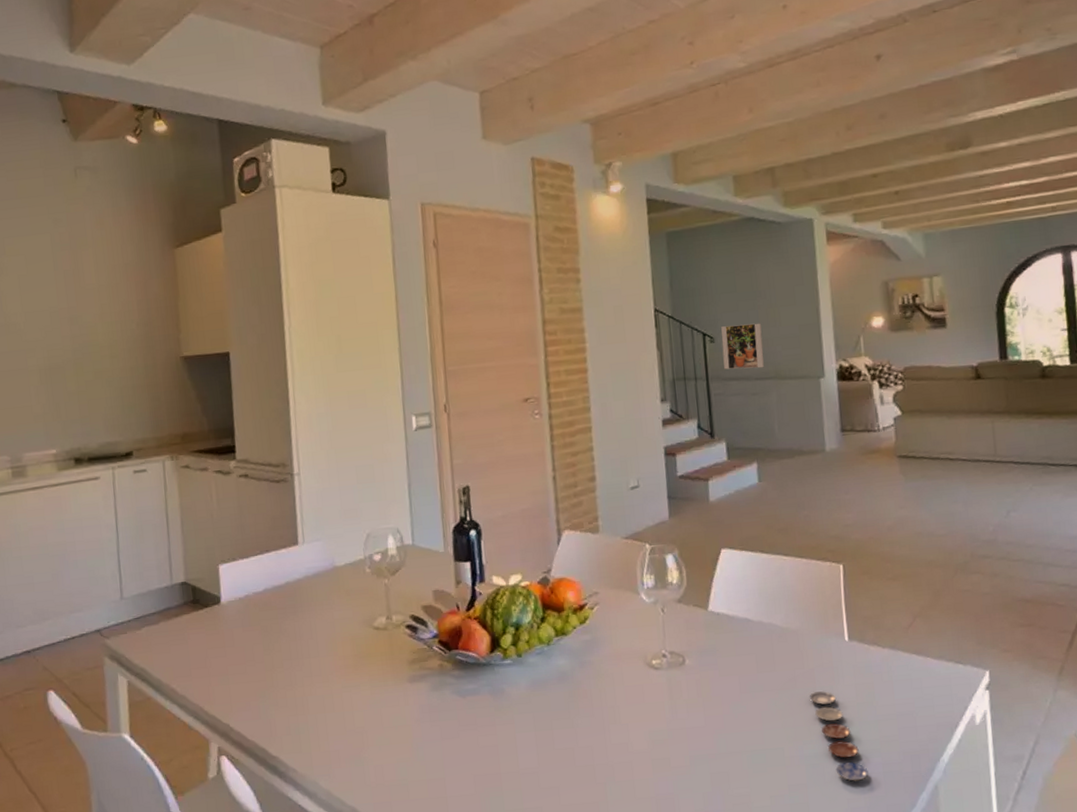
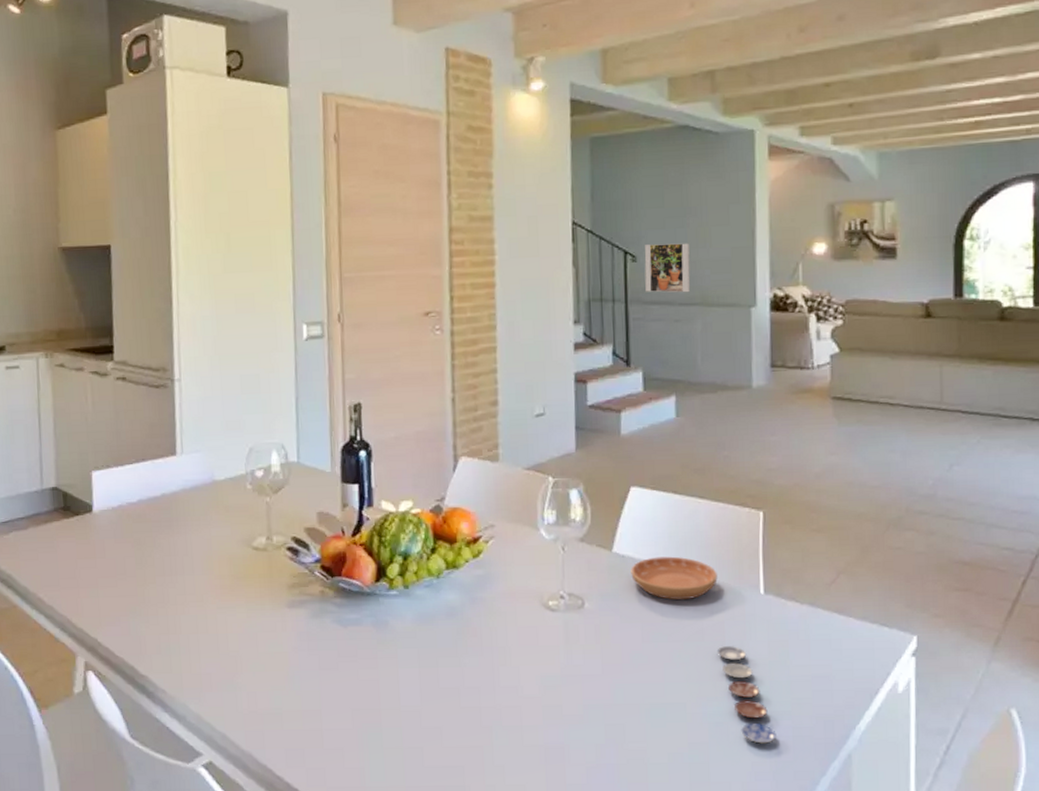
saucer: none [726,611,806,652] -> present [631,556,718,600]

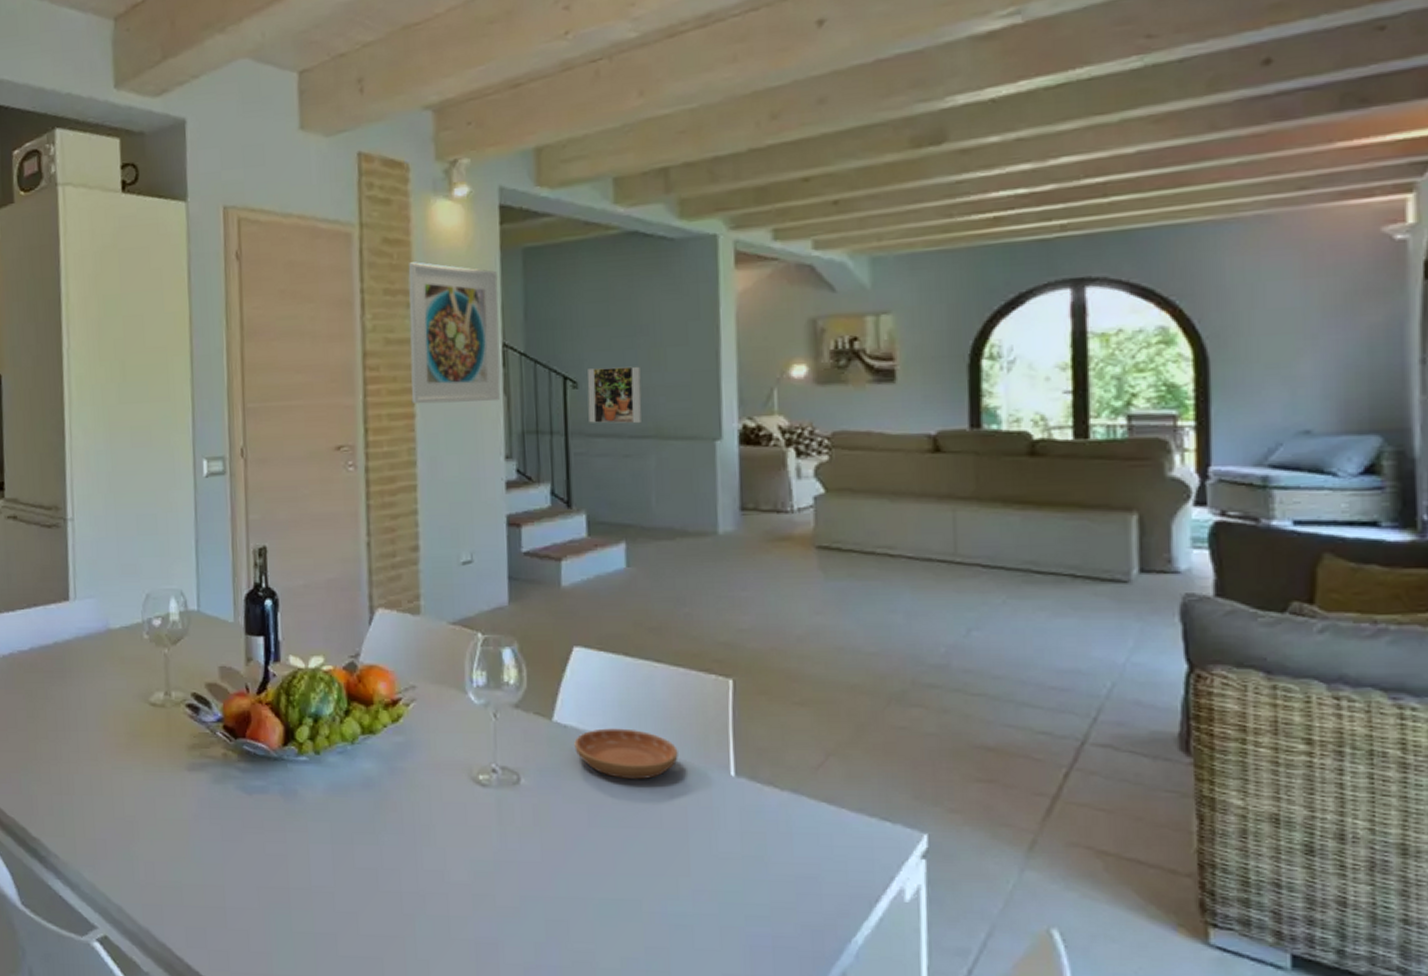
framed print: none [490,148,570,275] -> present [408,262,501,405]
plate: present [717,646,777,744] -> none [678,836,753,953]

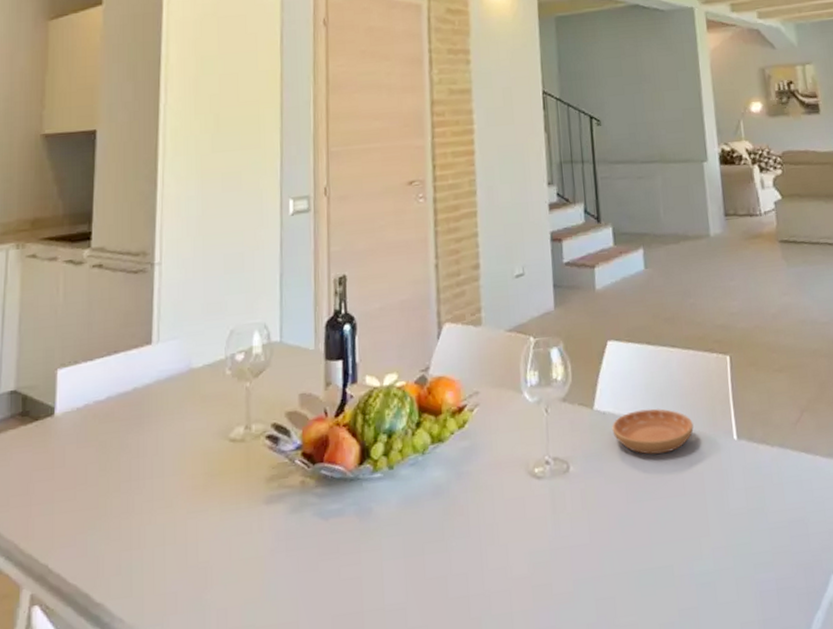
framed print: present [408,262,501,405] -> none [467,27,542,143]
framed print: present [587,366,642,424] -> none [607,106,650,153]

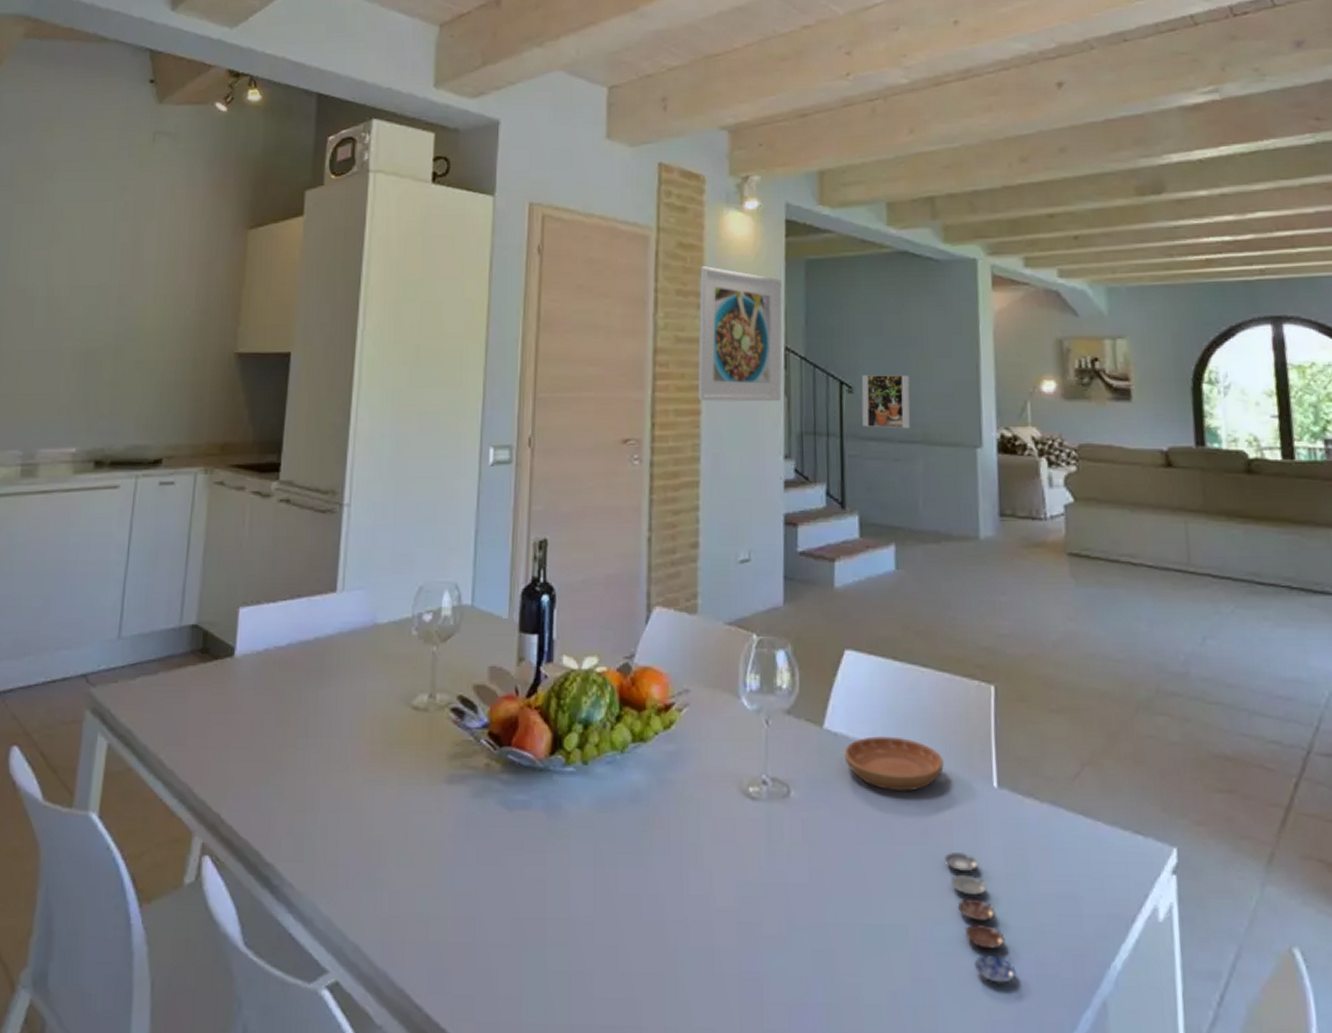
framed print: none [467,27,542,143] -> present [698,266,782,402]
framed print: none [607,106,650,153] -> present [861,375,911,429]
plate: none [698,497,762,602] -> present [944,852,1017,983]

